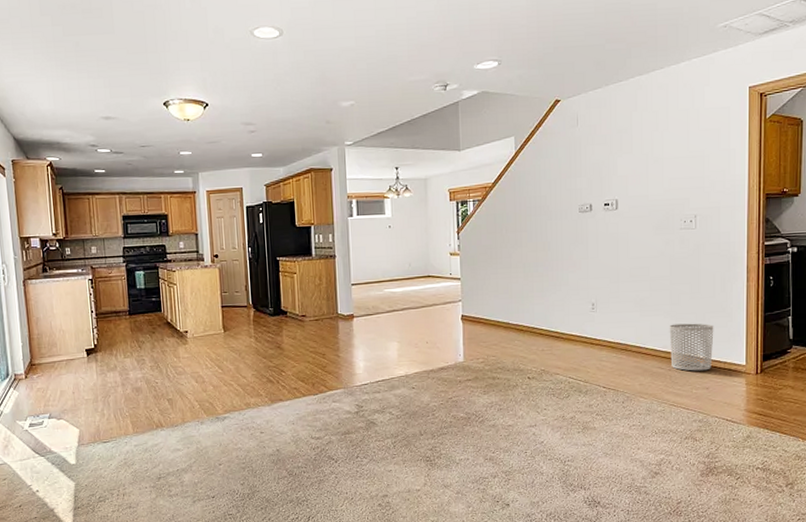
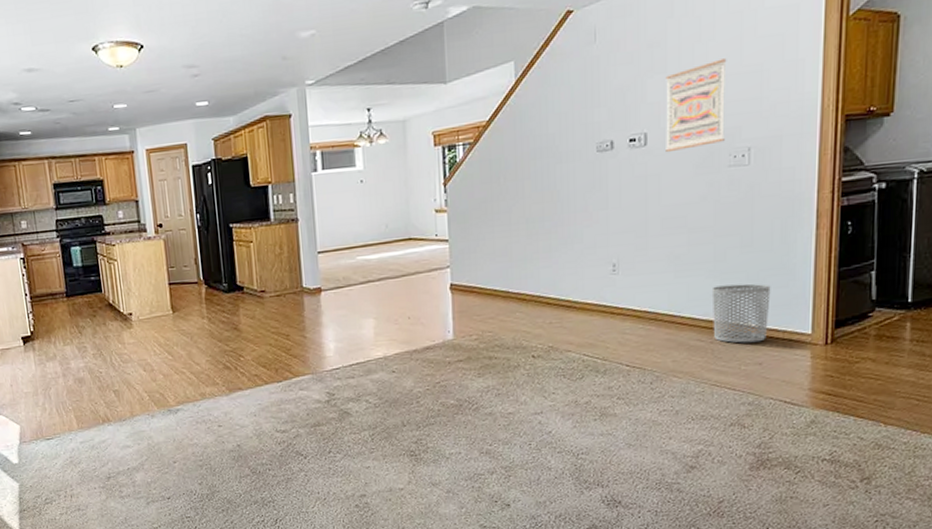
wall art: none [631,145,678,216] -> present [666,58,727,153]

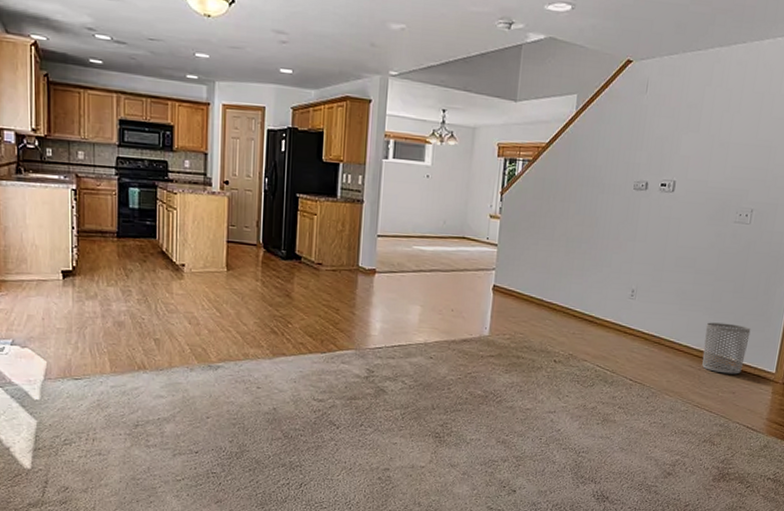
wall art: present [666,58,727,153] -> none [688,130,746,202]

